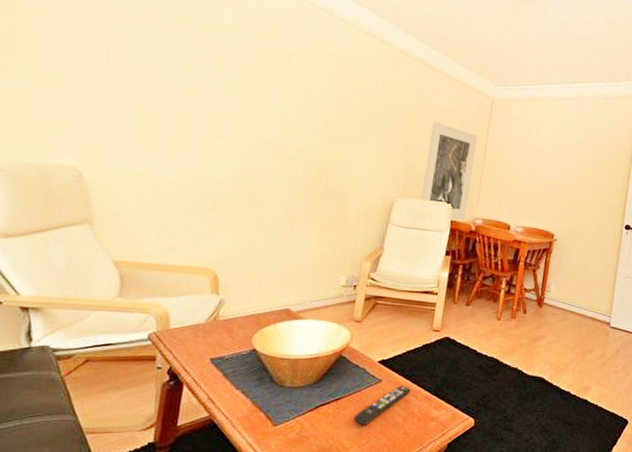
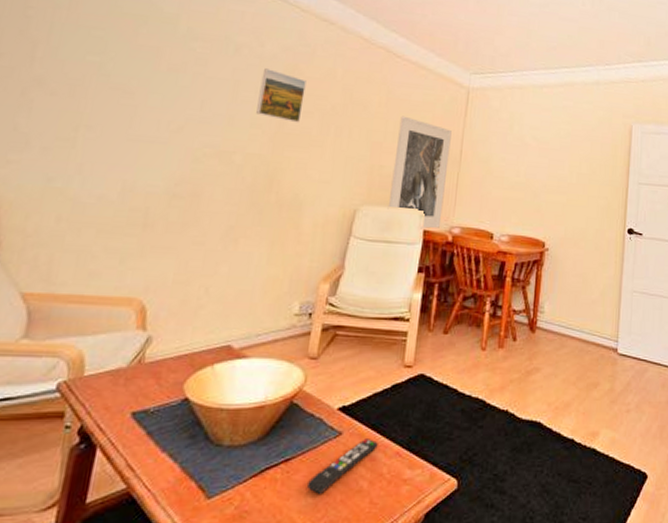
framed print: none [307,75,350,125] -> present [256,68,307,123]

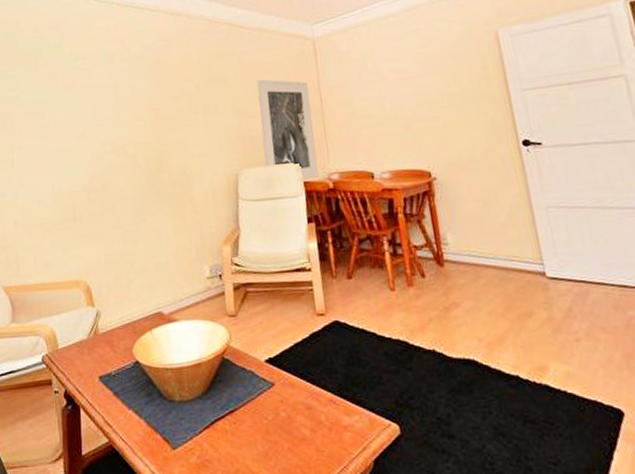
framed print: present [256,68,307,123] -> none [133,67,172,109]
remote control: present [306,439,378,494] -> none [253,388,311,443]

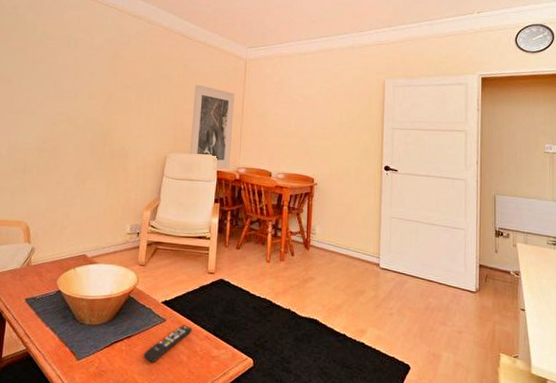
remote control: none [253,388,311,443] -> present [143,325,192,363]

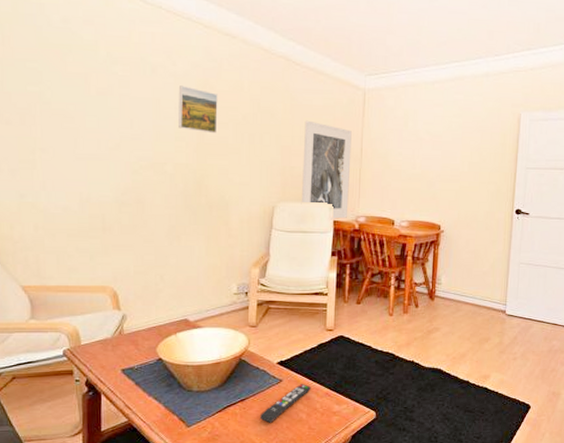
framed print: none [92,56,125,94] -> present [178,85,218,134]

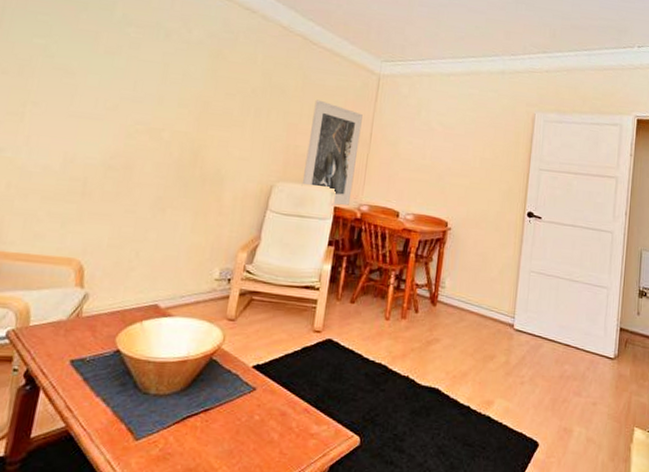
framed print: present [178,85,218,134] -> none [183,53,229,104]
remote control: present [259,384,311,423] -> none [223,395,289,442]

